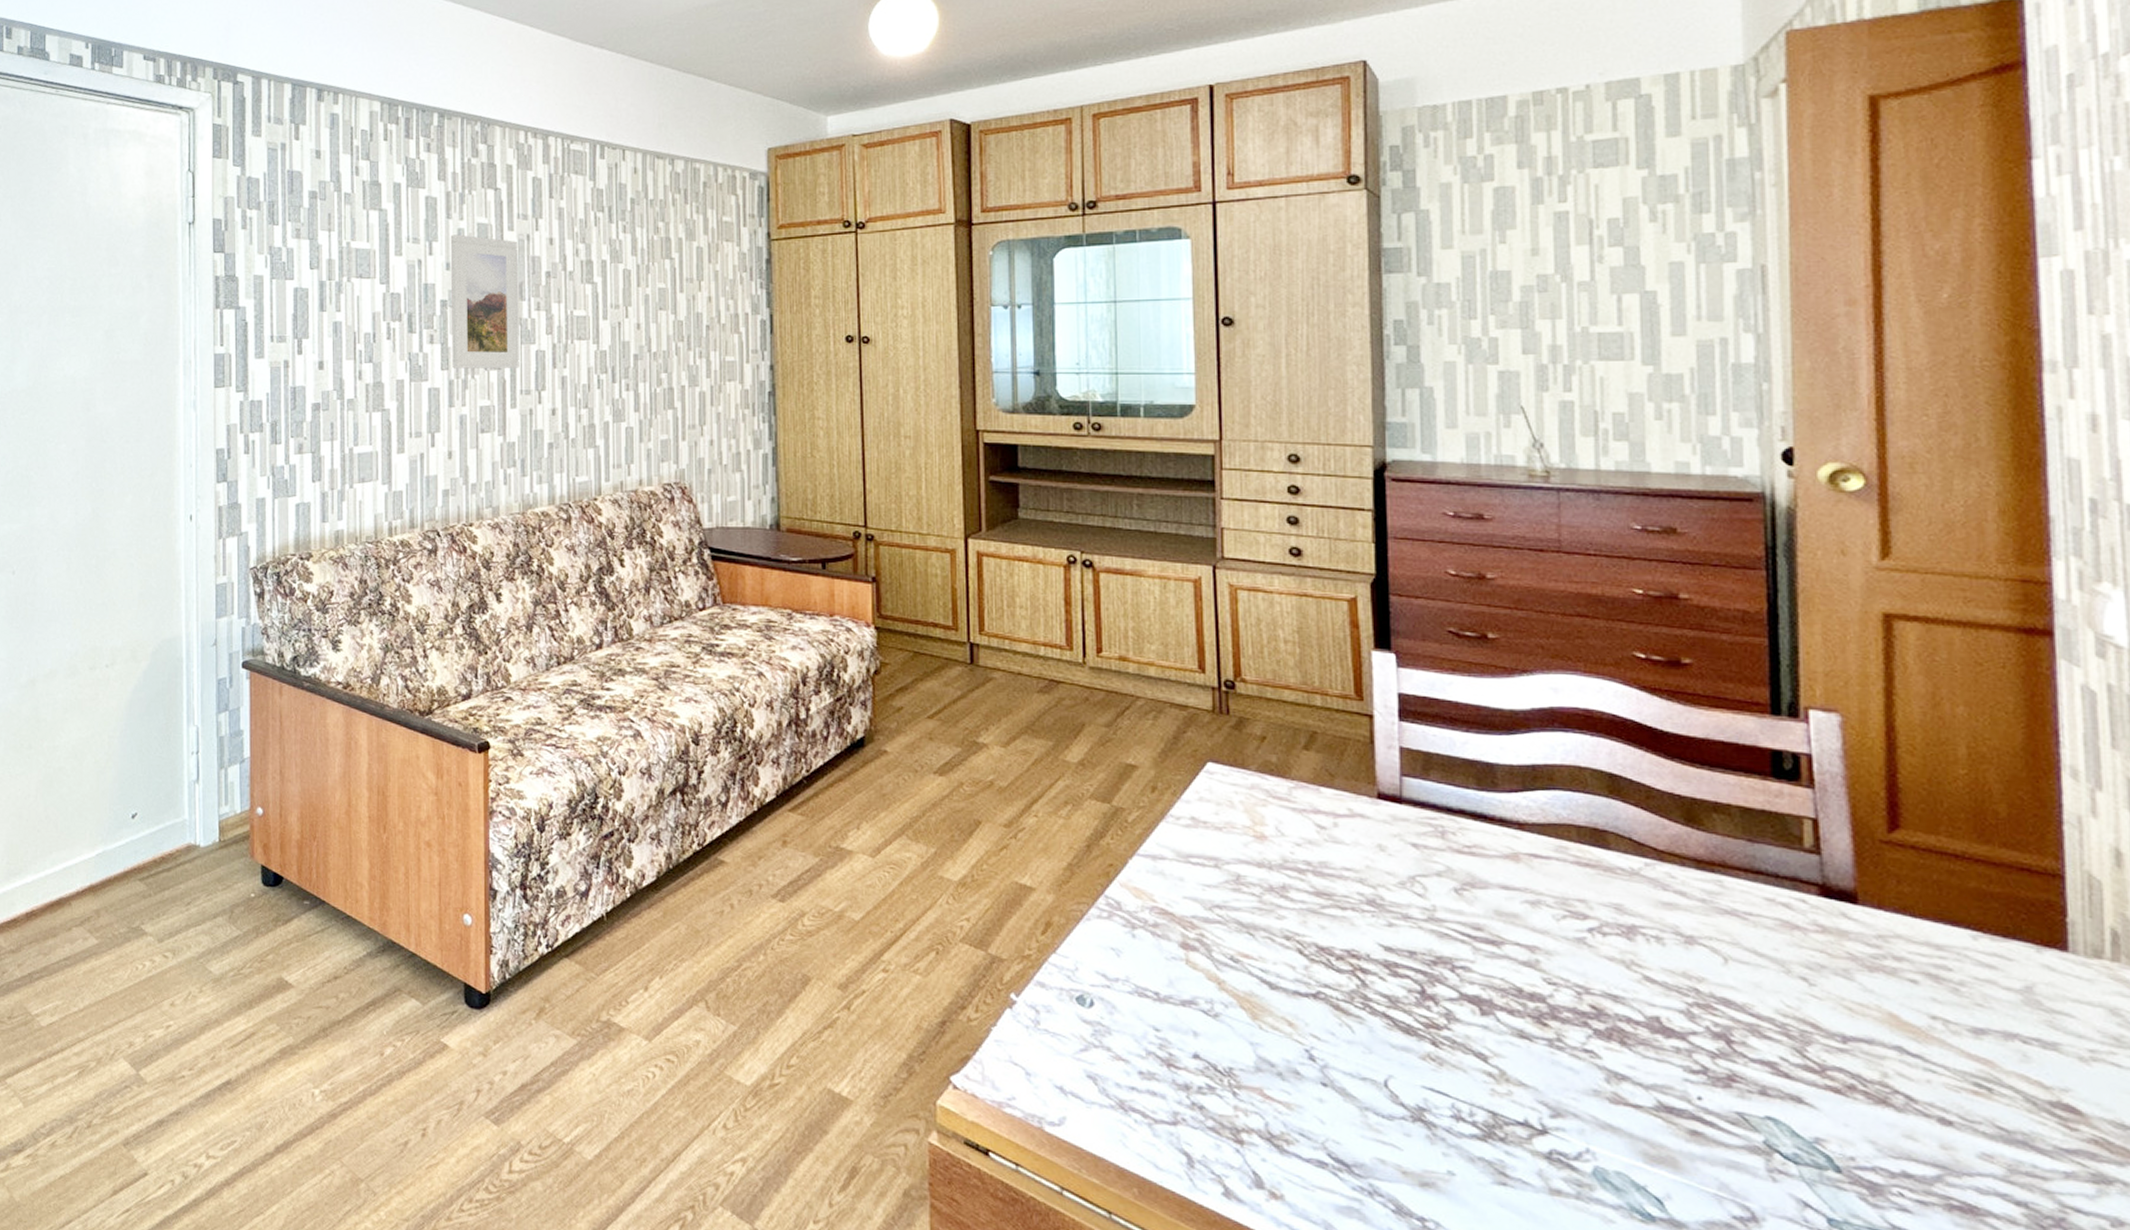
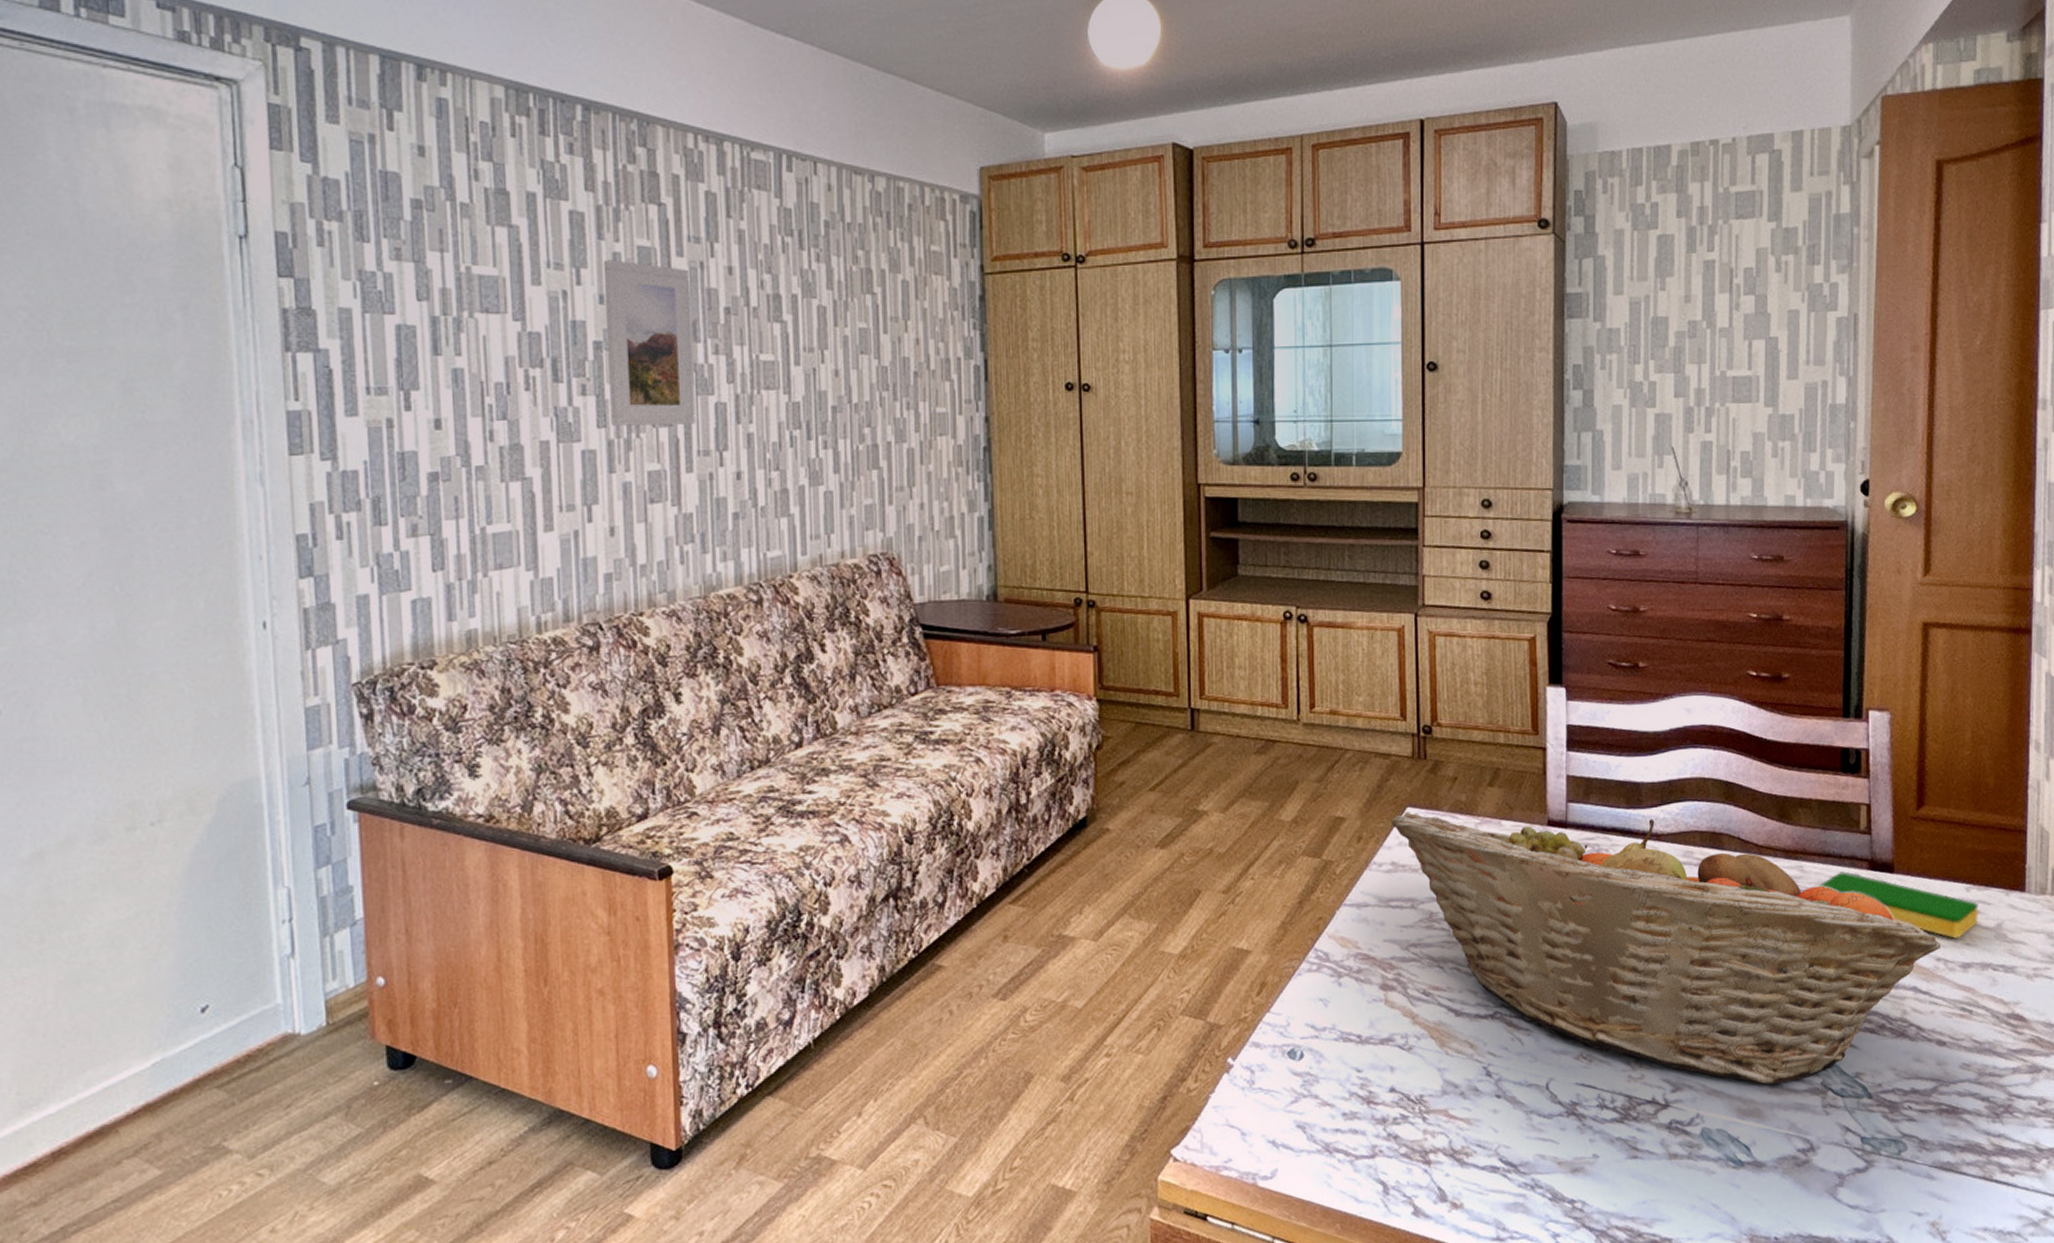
fruit basket: none [1189,767,1936,1133] -> present [1391,812,1940,1084]
dish sponge: none [1748,894,1995,996] -> present [1820,871,1979,939]

